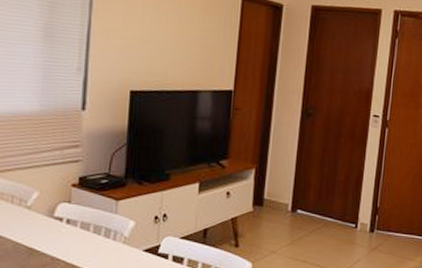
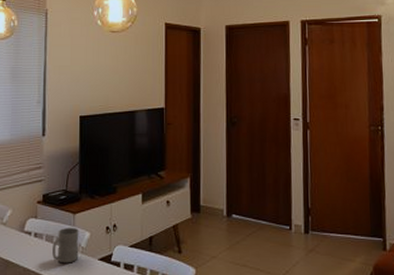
mug: none [88,214,122,254] -> present [52,227,79,263]

